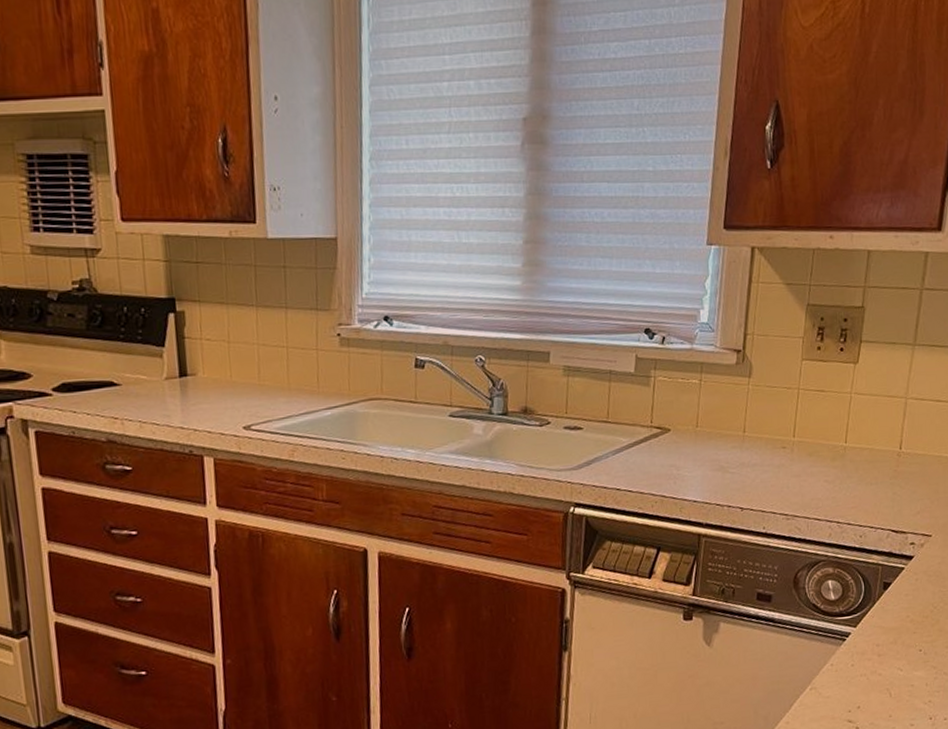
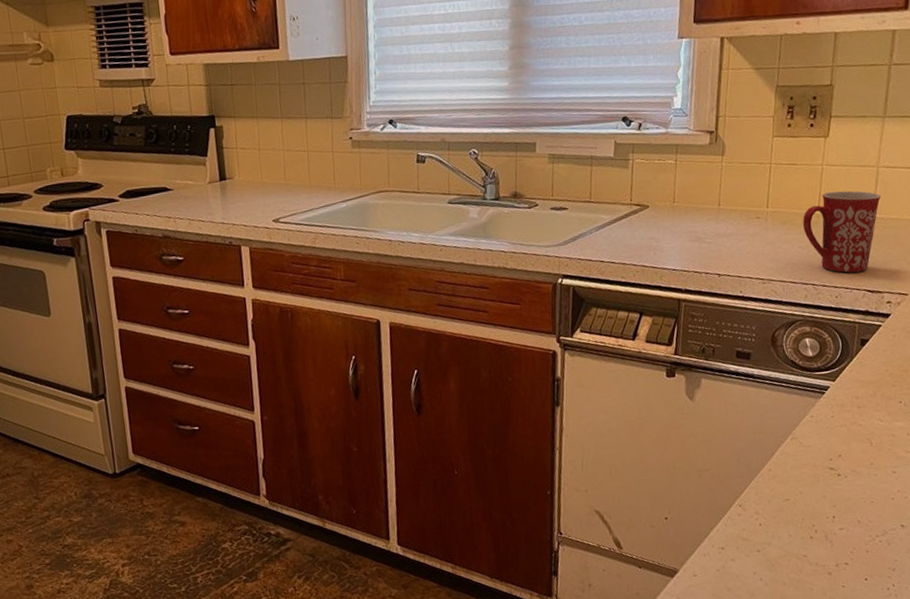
mug: none [829,422,908,511] -> present [803,190,881,273]

